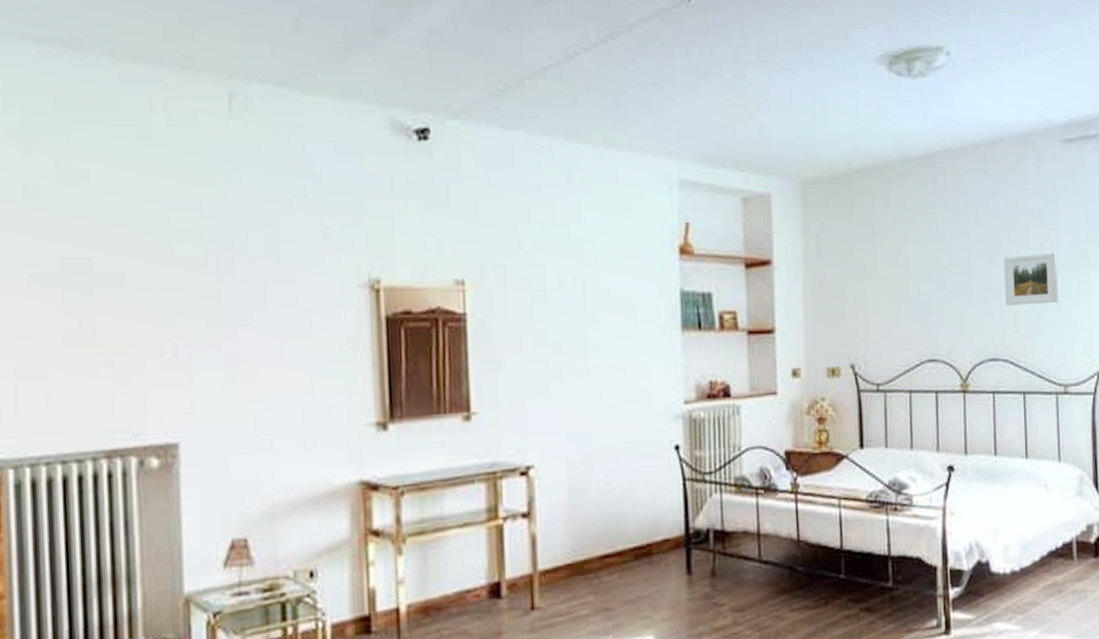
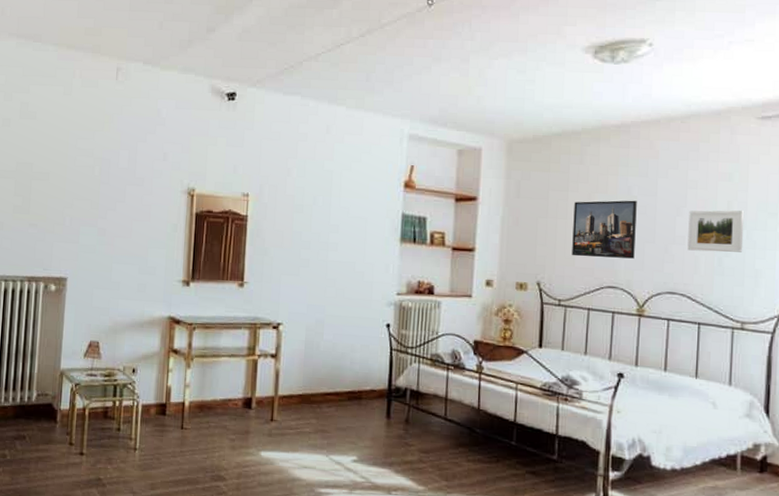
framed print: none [883,249,953,327] -> present [572,200,637,259]

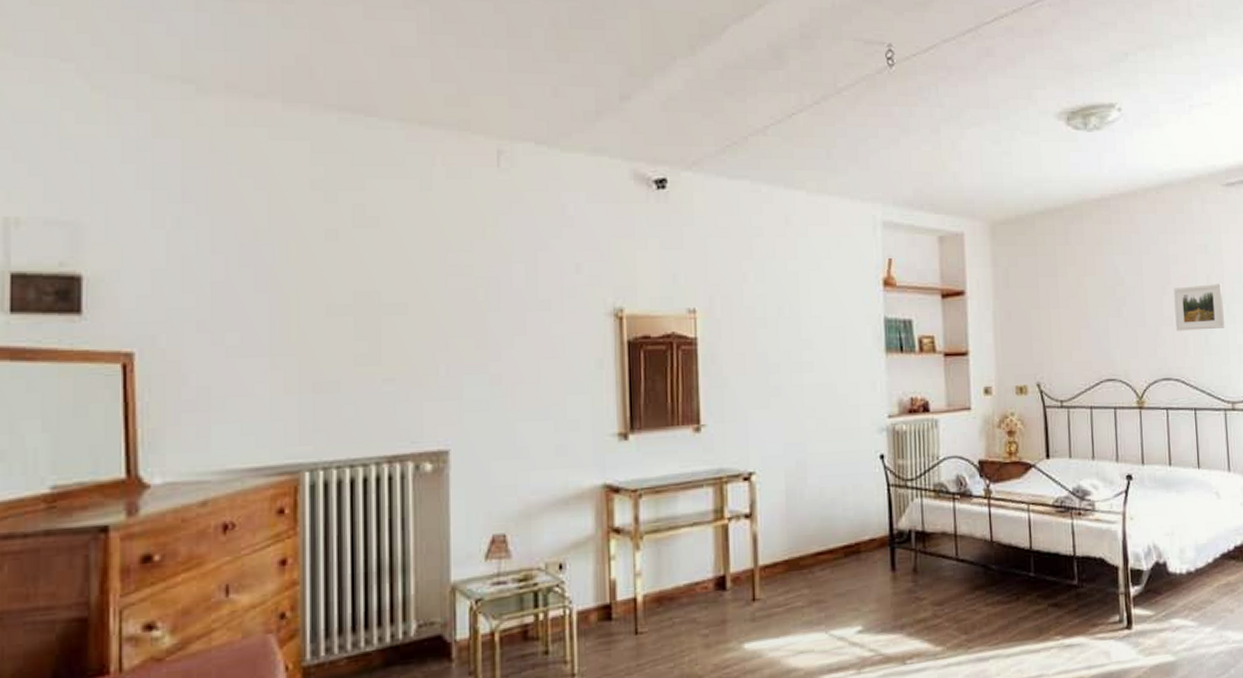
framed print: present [572,200,637,259] -> none [1065,281,1129,349]

